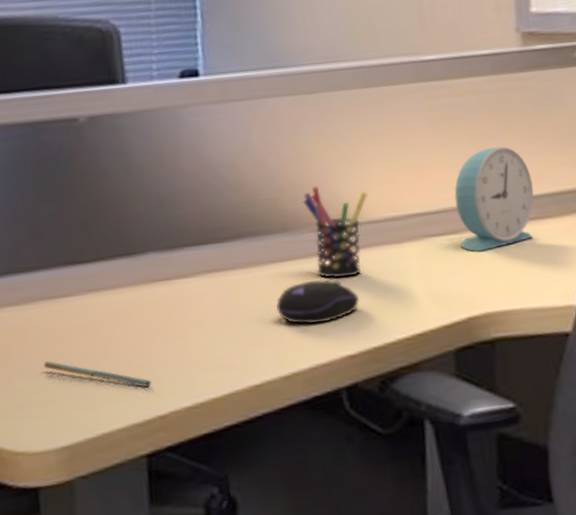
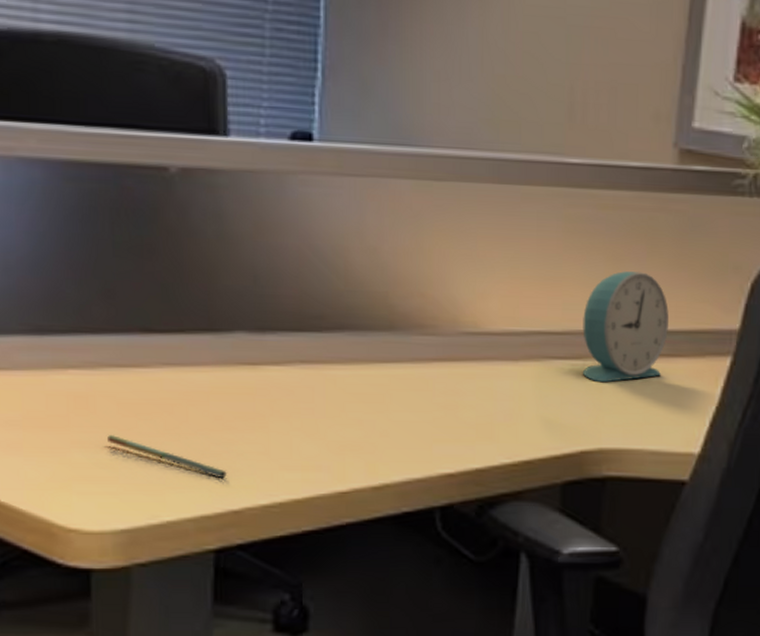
computer mouse: present [276,279,360,325] -> none [373,387,466,436]
pen holder: present [303,186,367,279] -> none [415,285,487,390]

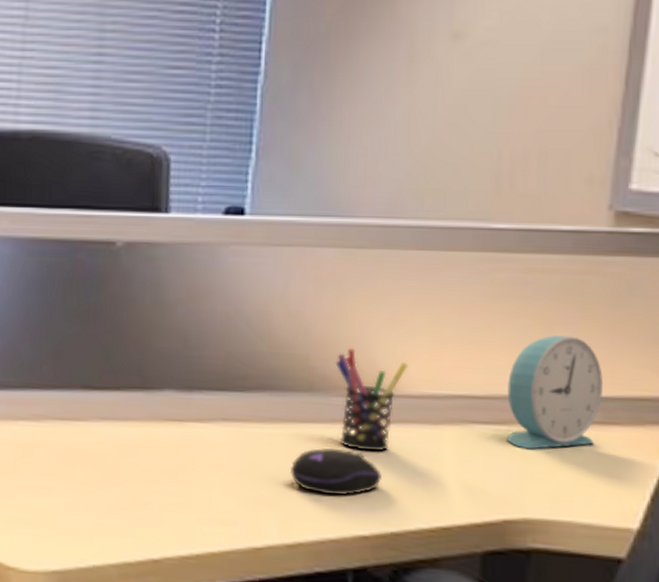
pen: present [107,435,227,479] -> none [47,482,149,529]
computer mouse: none [373,387,466,436] -> present [289,447,383,496]
pen holder: none [415,285,487,390] -> present [335,348,407,452]

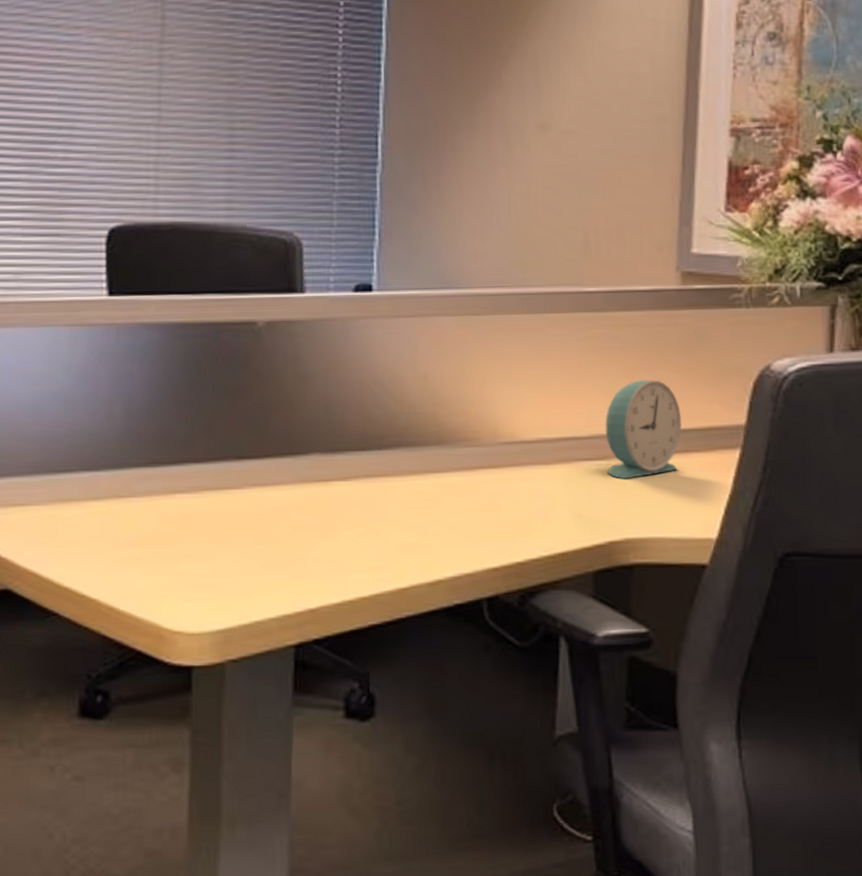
computer mouse: present [289,447,383,496] -> none [426,492,507,535]
pen holder: present [335,348,407,452] -> none [460,404,522,493]

